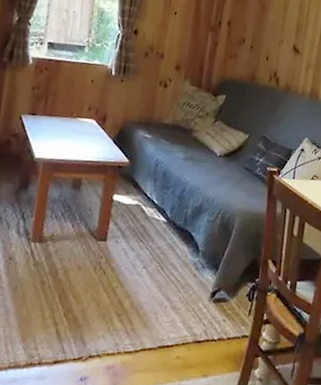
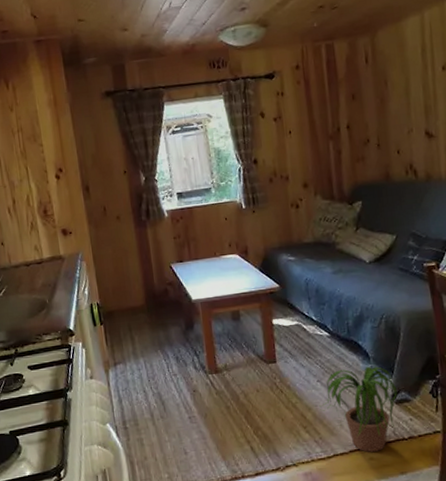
potted plant: none [139,259,220,350] -> present [319,366,402,452]

